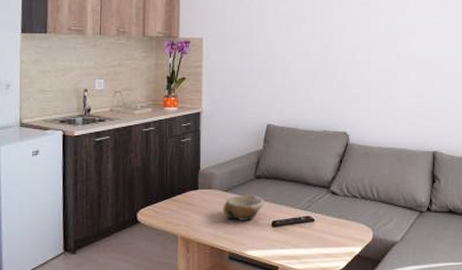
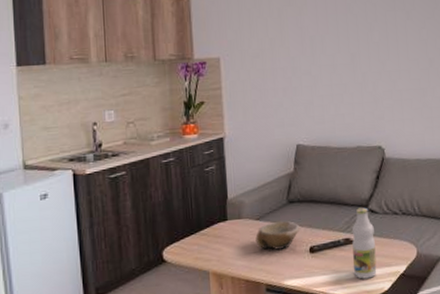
bottle: none [311,188,334,256] -> present [351,207,377,279]

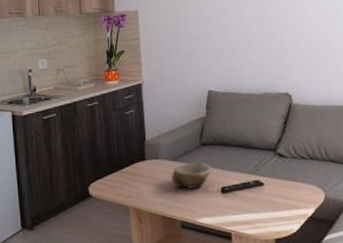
bottle: present [351,207,377,279] -> none [261,151,286,220]

